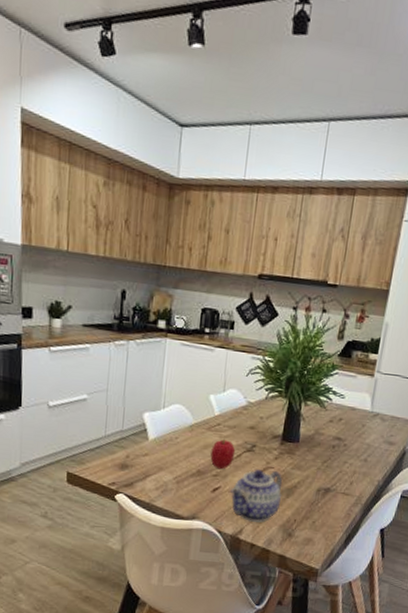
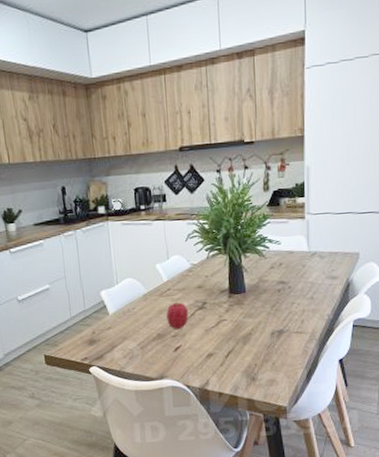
teapot: present [229,469,283,523] -> none [190,322,239,373]

